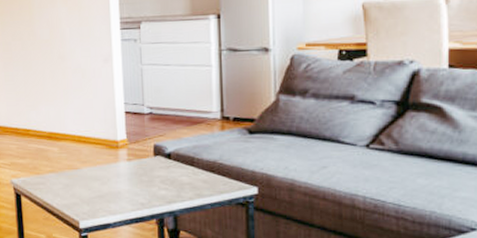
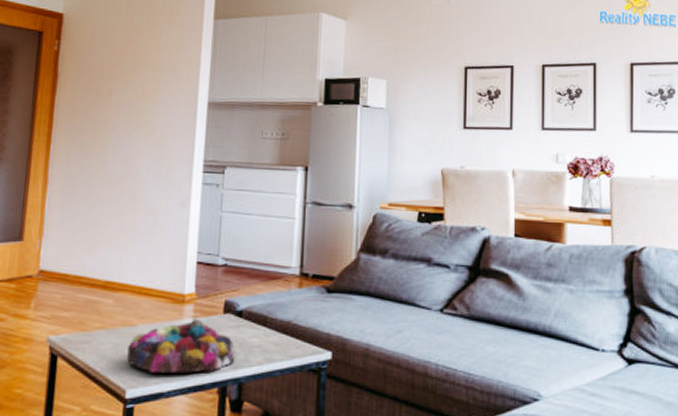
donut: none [75,161,168,207] -> present [127,318,235,373]

